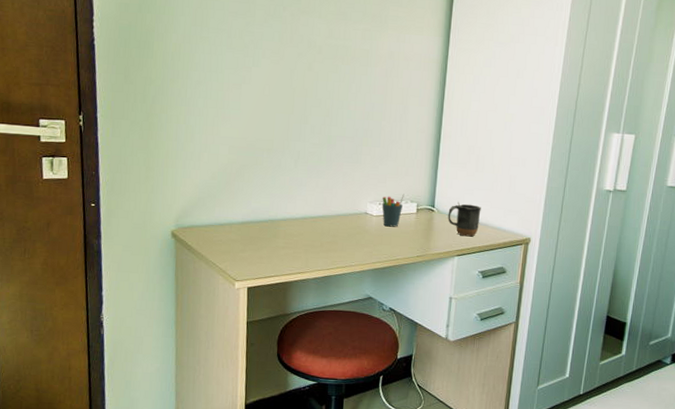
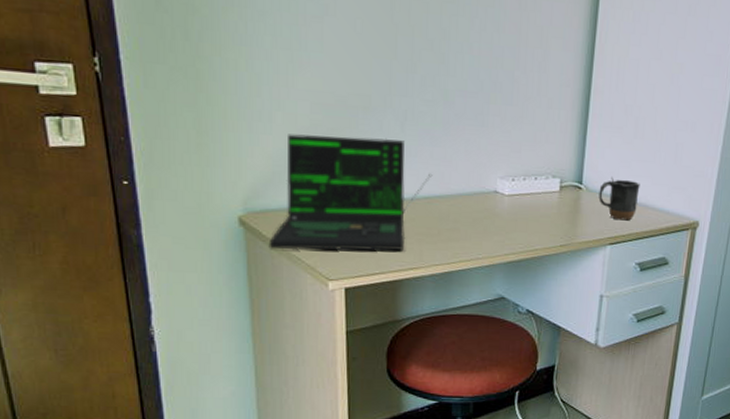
laptop: none [192,169,318,259] -> present [268,134,433,251]
pen holder: present [381,194,404,227] -> none [515,167,544,210]

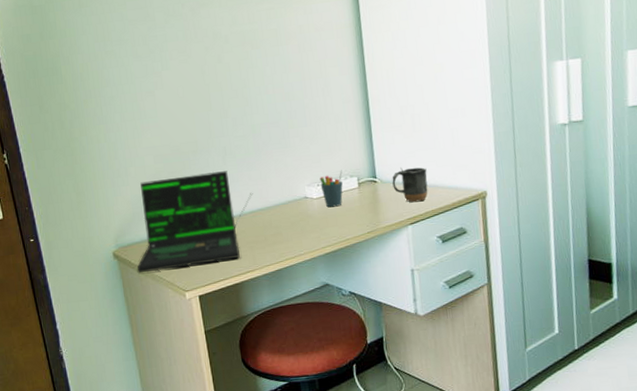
pen holder: none [515,167,544,210] -> present [319,170,343,208]

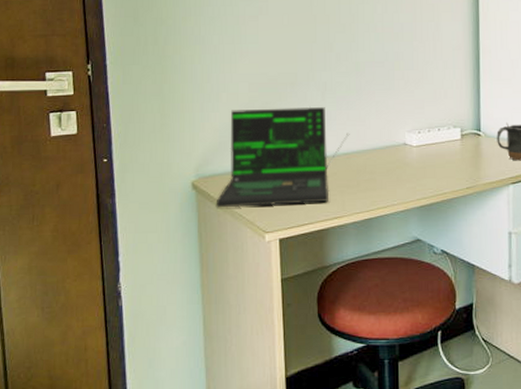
pen holder: present [319,170,343,208] -> none [421,119,446,157]

